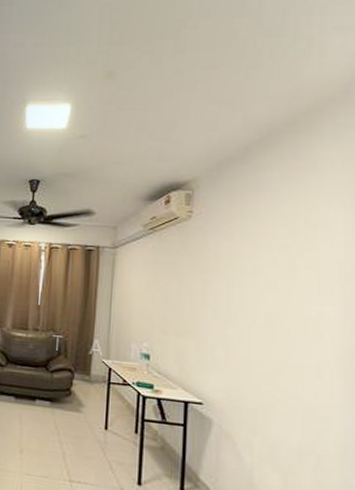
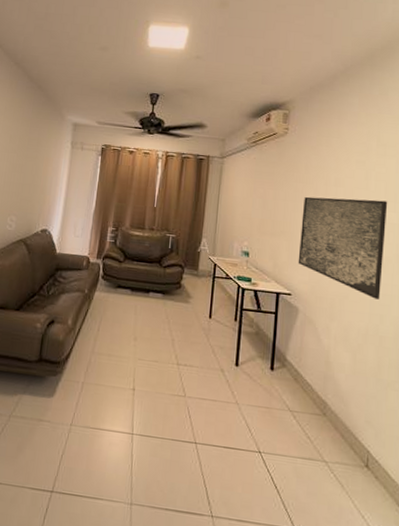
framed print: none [209,289,322,411] -> present [298,196,388,300]

